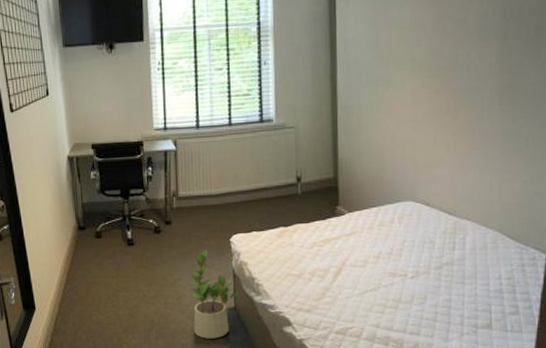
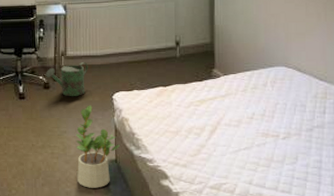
watering can: none [156,203,203,241] -> present [46,62,88,97]

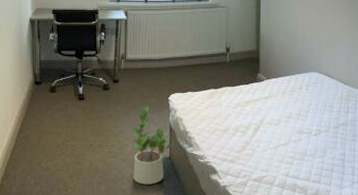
watering can: present [46,62,88,97] -> none [106,65,146,98]

